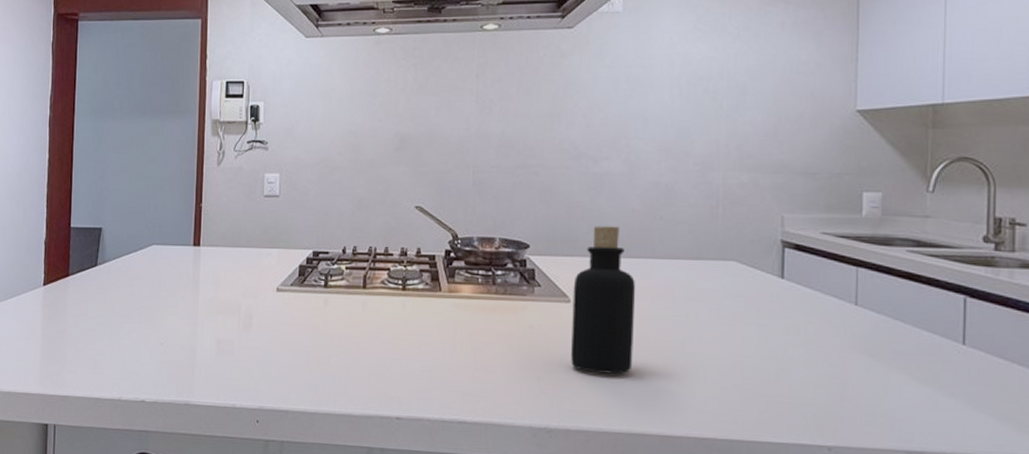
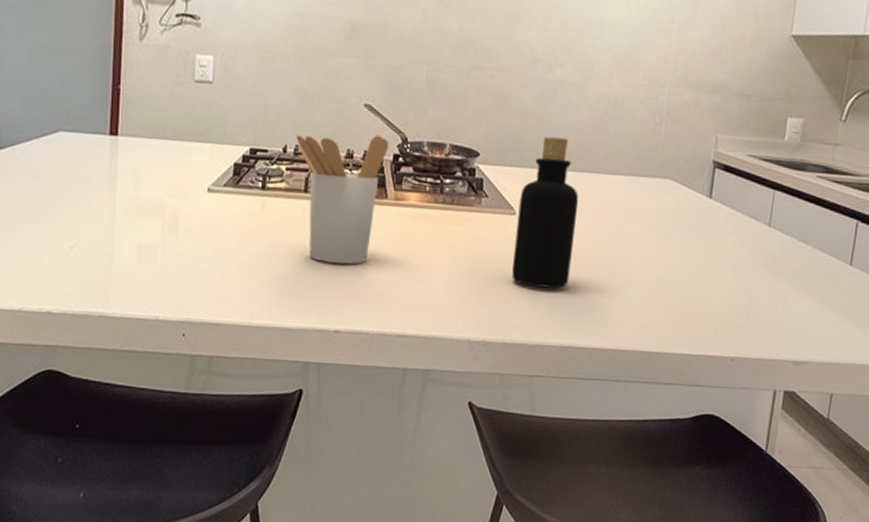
utensil holder: none [354,233,441,354] -> present [296,135,389,264]

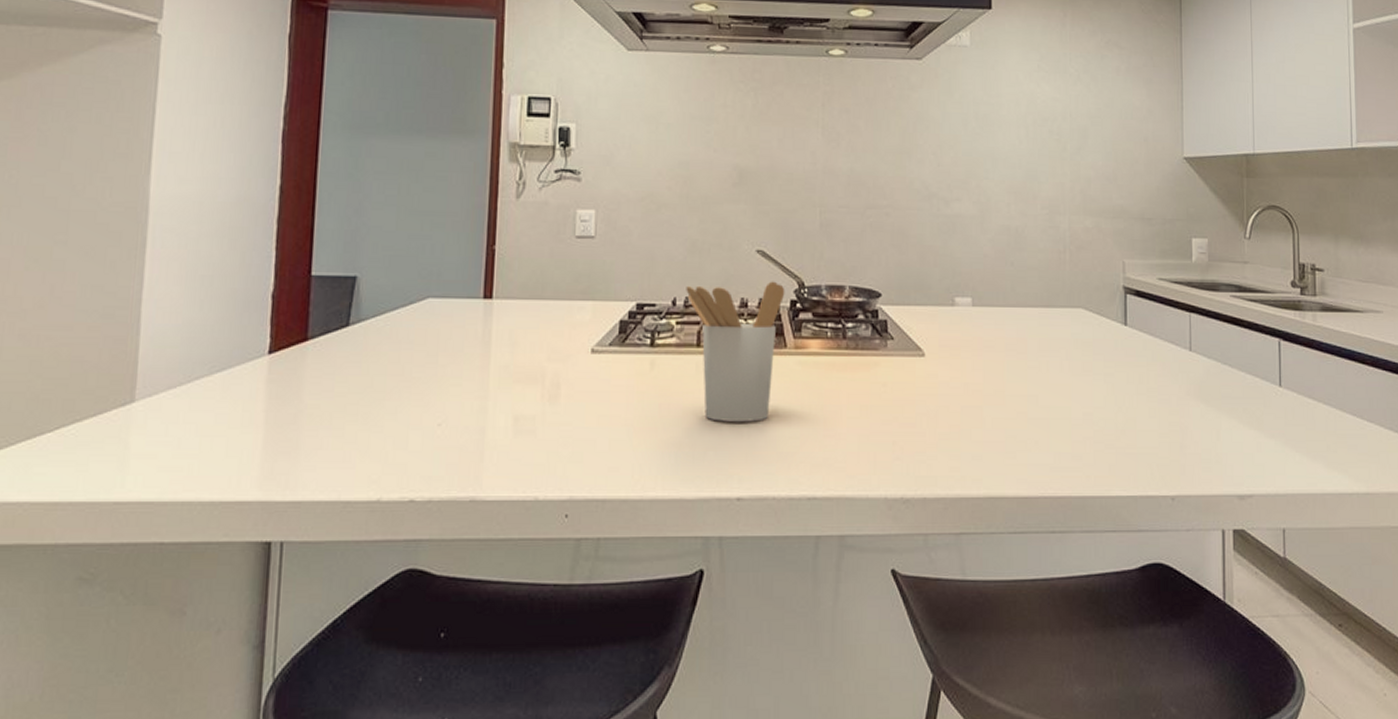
bottle: present [512,136,579,288] -> none [927,272,989,433]

